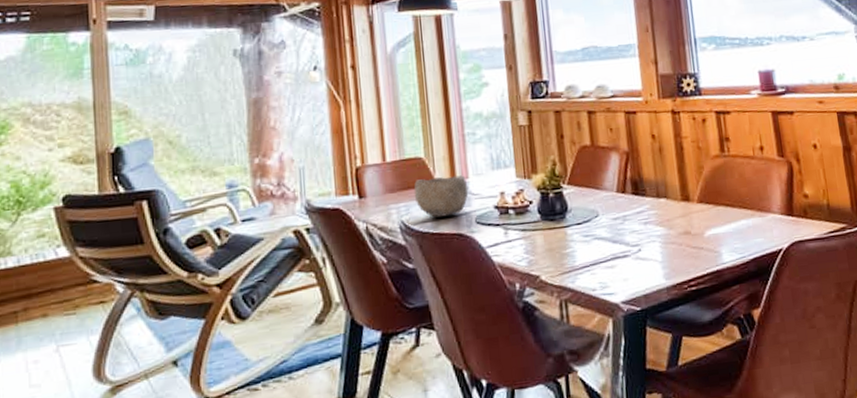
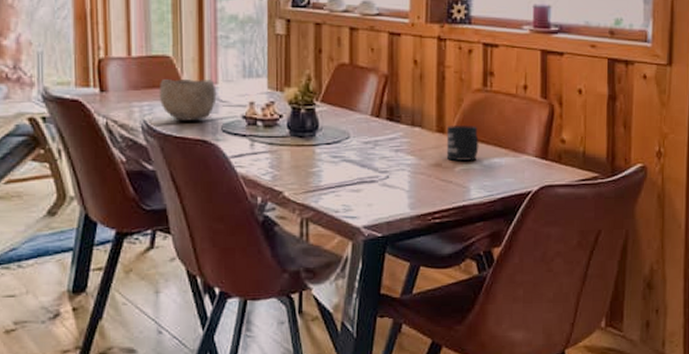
mug: none [691,191,725,227] -> present [446,126,479,161]

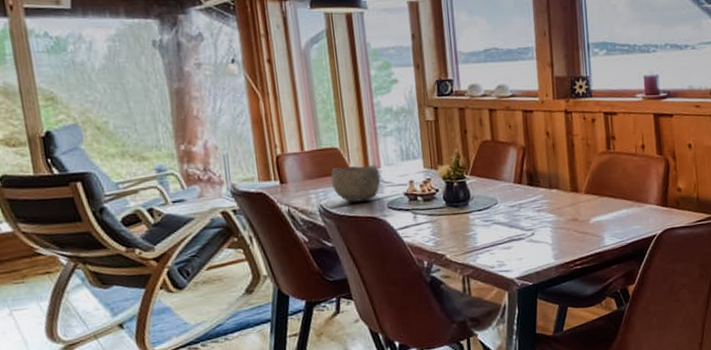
mug: present [446,126,479,161] -> none [579,183,608,215]

